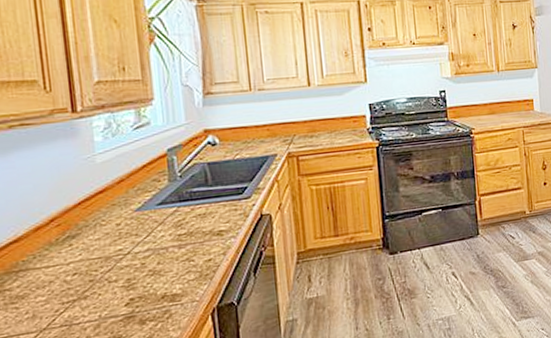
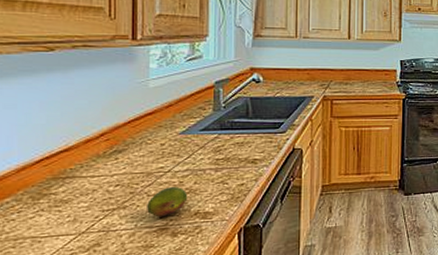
fruit: none [109,269,153,305] -> present [147,187,188,218]

